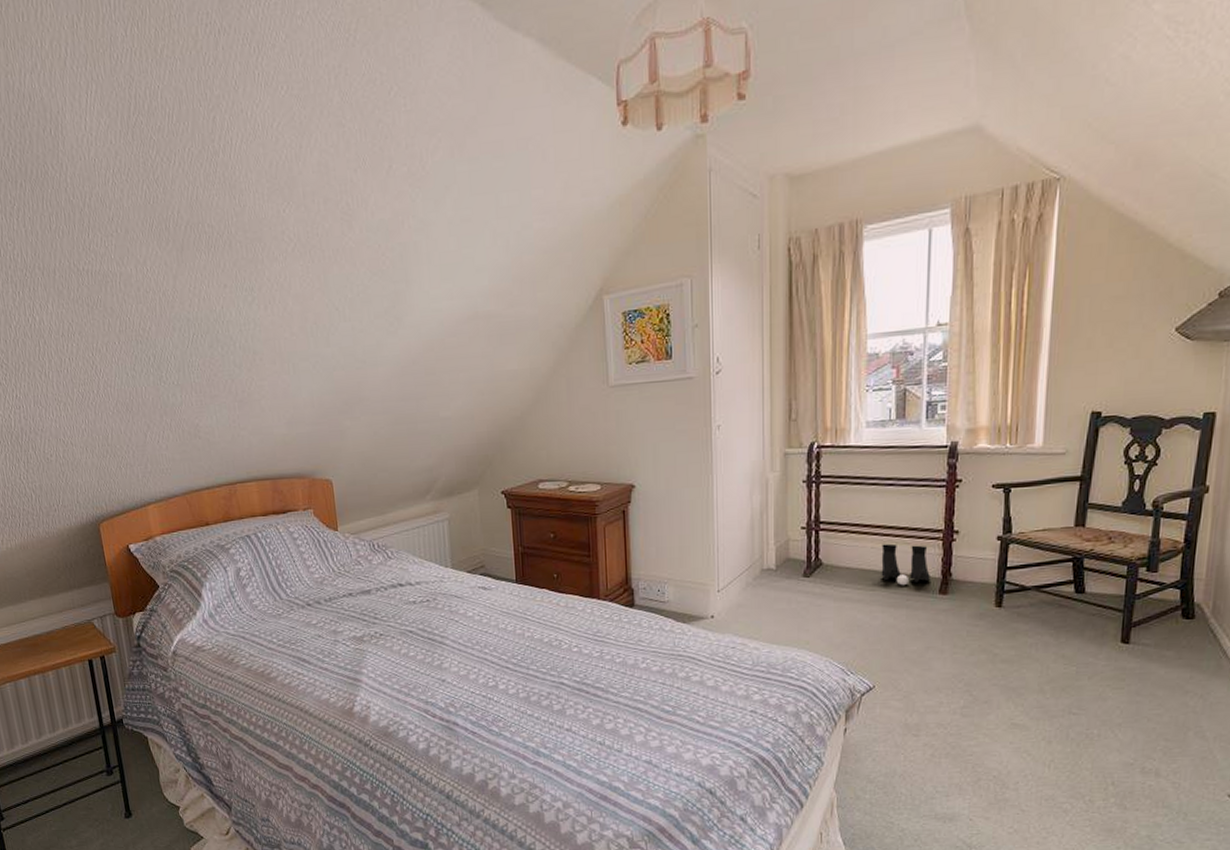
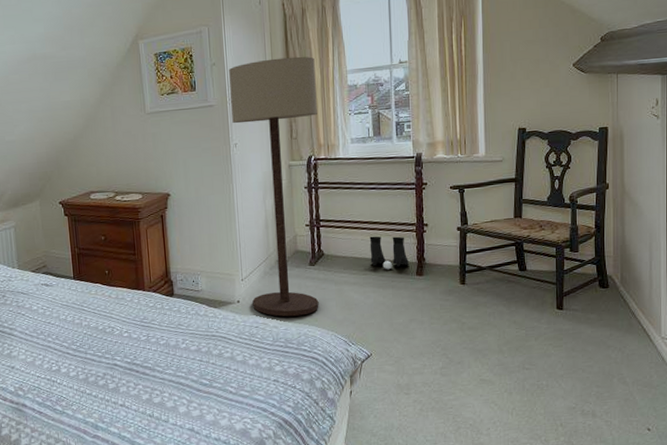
floor lamp: none [715,316,826,637] -> present [229,56,319,317]

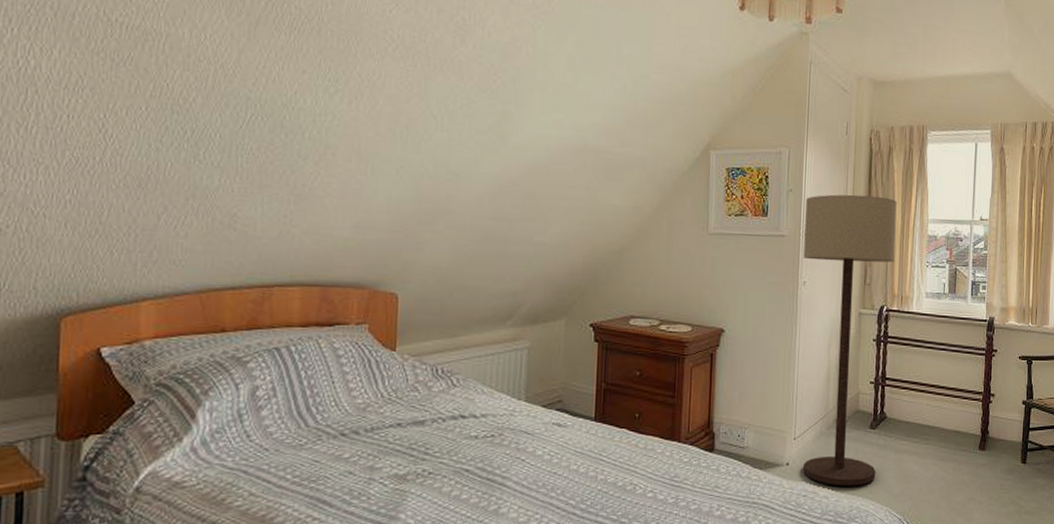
boots: present [369,236,409,270] -> none [934,402,972,441]

